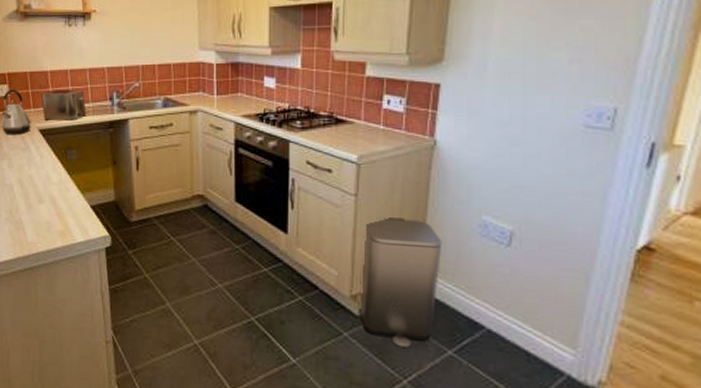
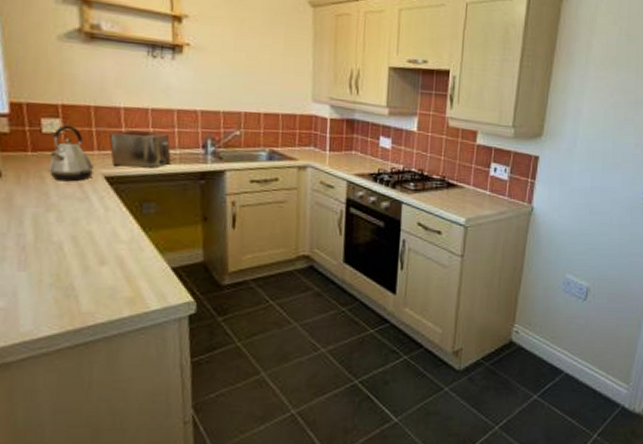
pedal bin: present [358,217,443,348] -> none [459,276,534,396]

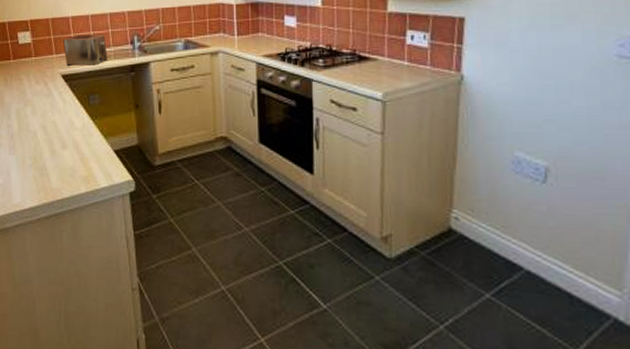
kettle: present [48,125,94,182] -> none [24,36,54,82]

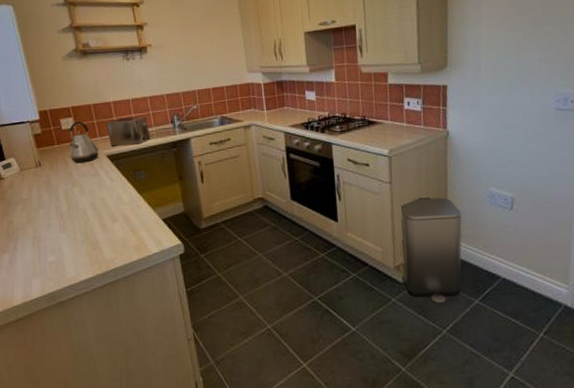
kettle: none [24,36,54,82] -> present [69,121,99,164]
pedal bin: none [389,155,475,291] -> present [399,197,462,303]

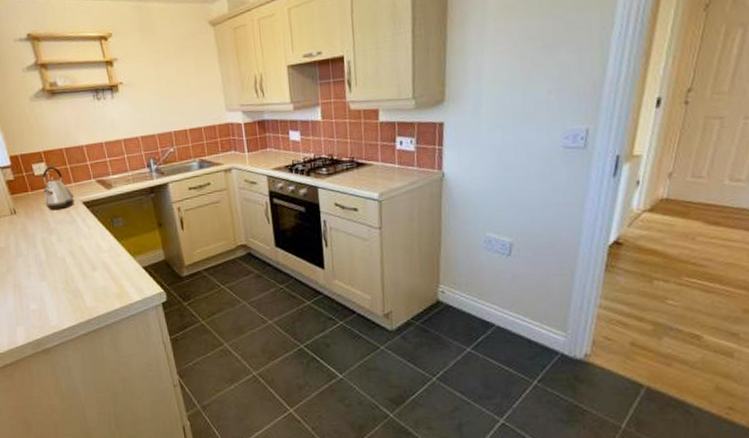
toaster: present [105,115,151,147] -> none [79,159,127,193]
pedal bin: present [399,197,462,303] -> none [389,243,456,351]

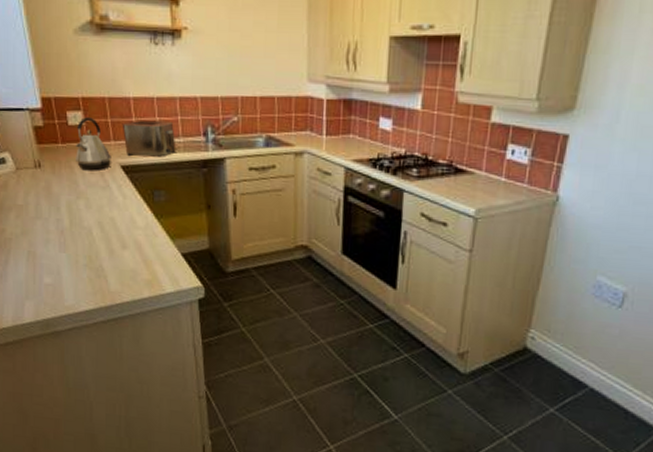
toaster: none [79,159,127,193] -> present [122,119,176,157]

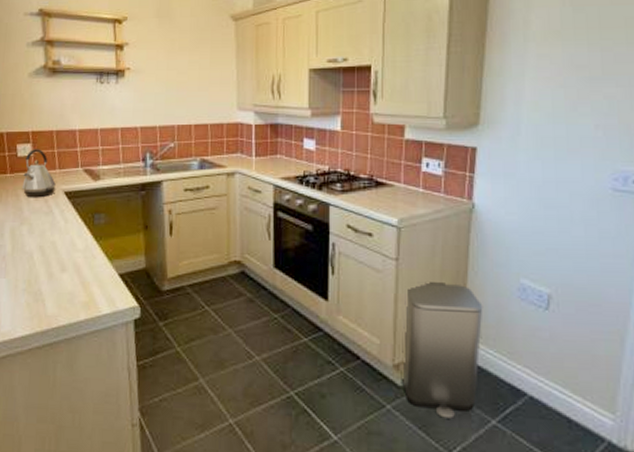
toaster: present [122,119,176,157] -> none [67,149,117,182]
pedal bin: none [464,274,555,405] -> present [400,282,483,419]

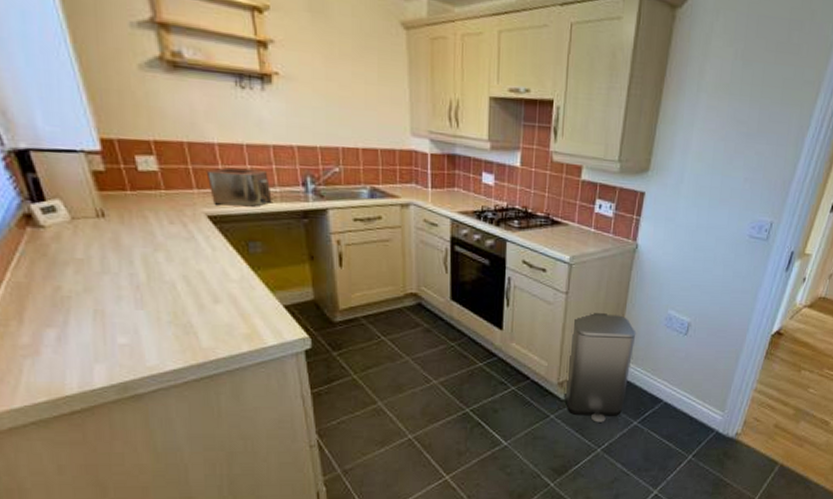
kettle: present [22,149,56,198] -> none [149,162,195,221]
toaster: none [67,149,117,182] -> present [206,167,272,207]

